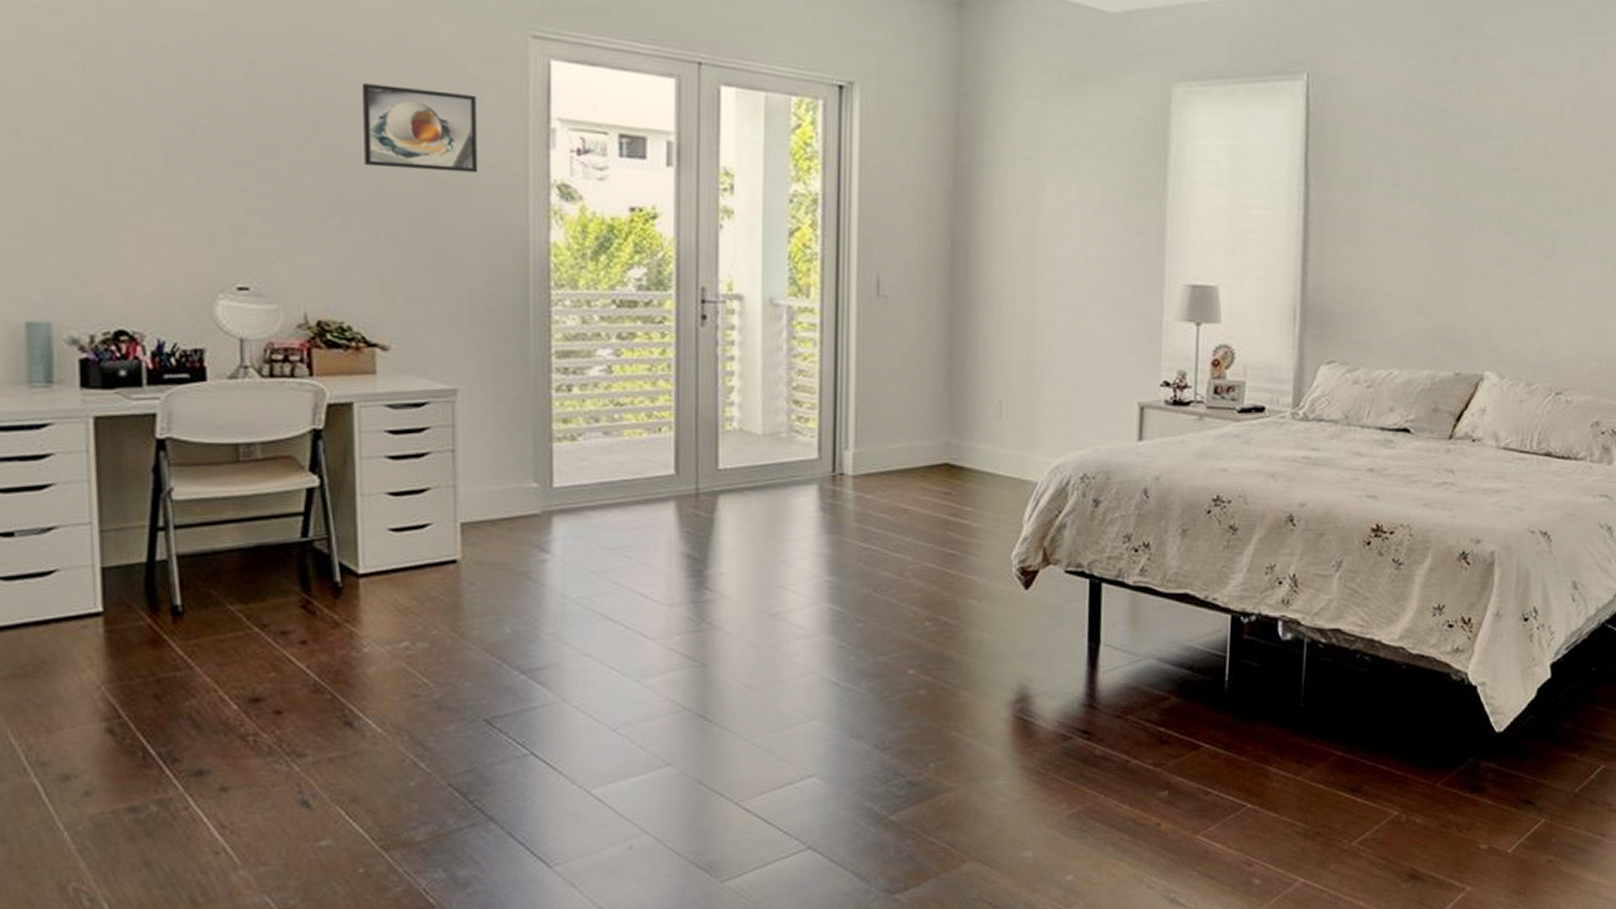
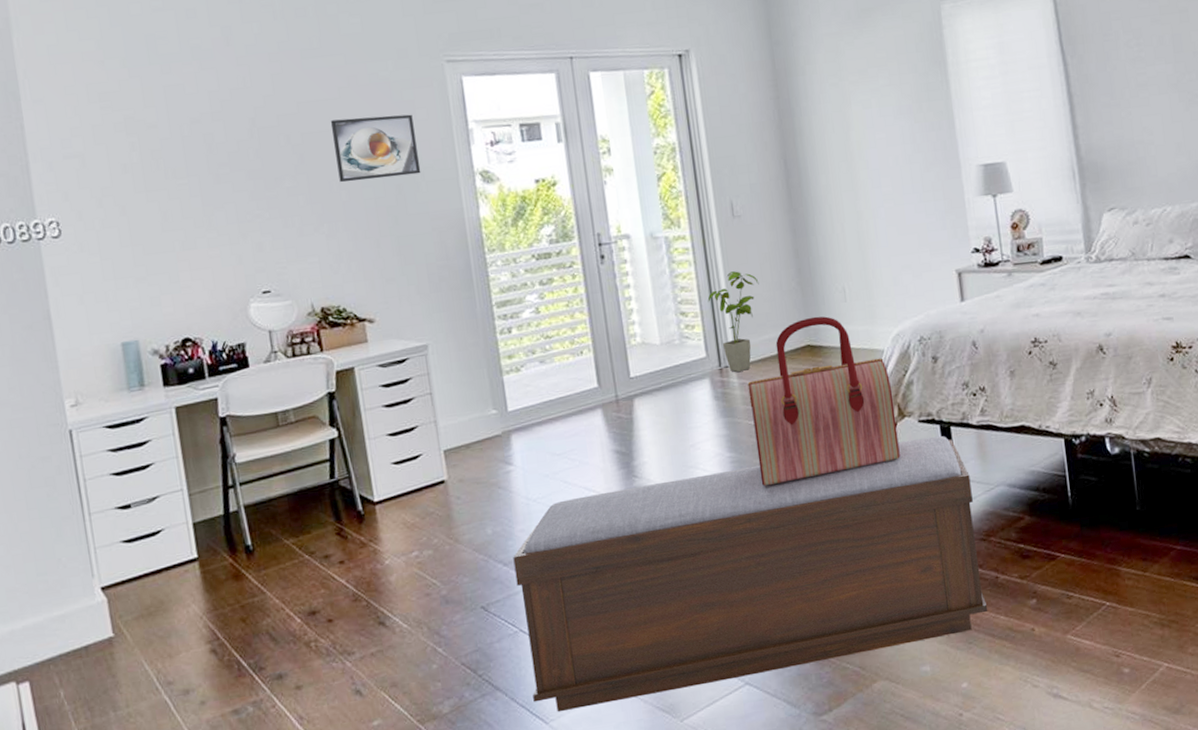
bench: none [534,591,1115,856] -> present [513,435,988,712]
house plant: none [830,361,898,483] -> present [707,271,759,373]
handbag: none [863,431,1040,622] -> present [747,316,900,487]

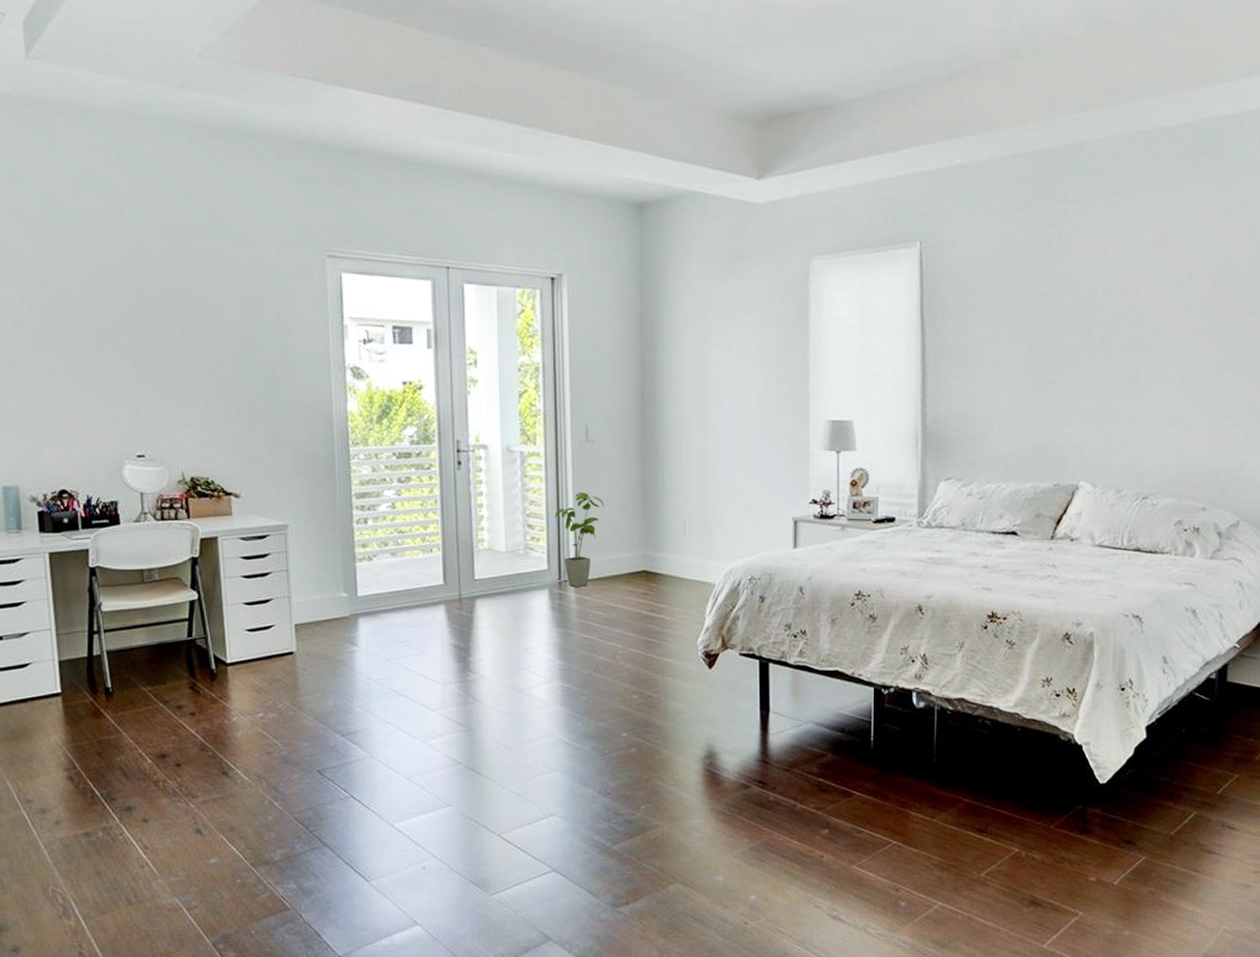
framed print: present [330,114,421,183] -> none [212,300,295,362]
bench: present [513,435,988,712] -> none [350,670,783,873]
handbag: present [747,316,900,487] -> none [584,544,719,696]

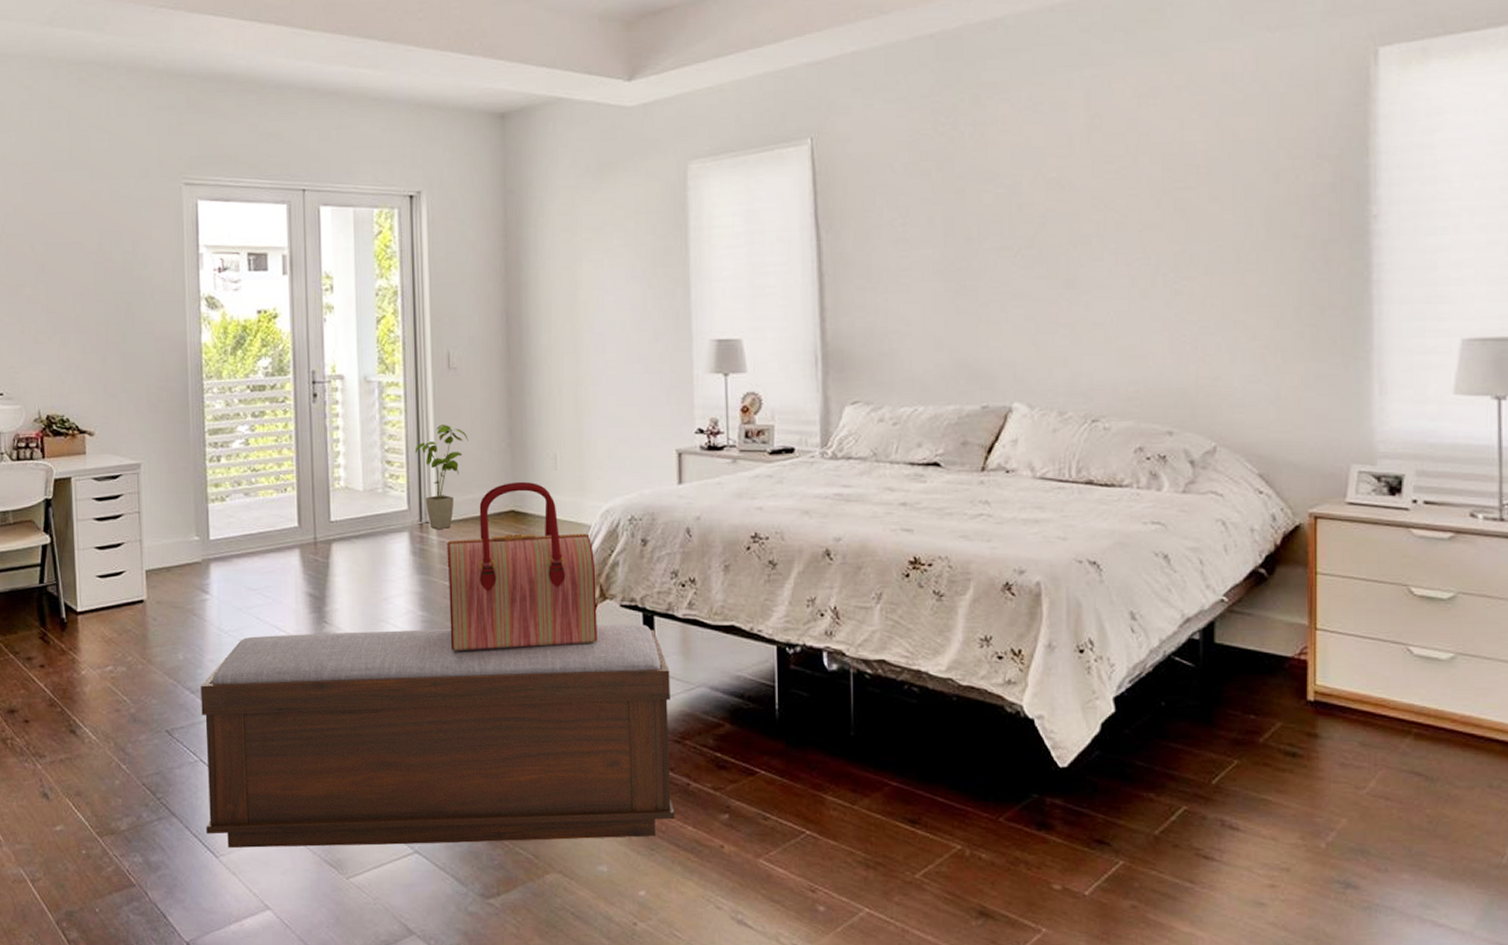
bench: none [350,670,783,873] -> present [200,624,675,848]
handbag: none [584,544,719,696] -> present [447,481,597,651]

